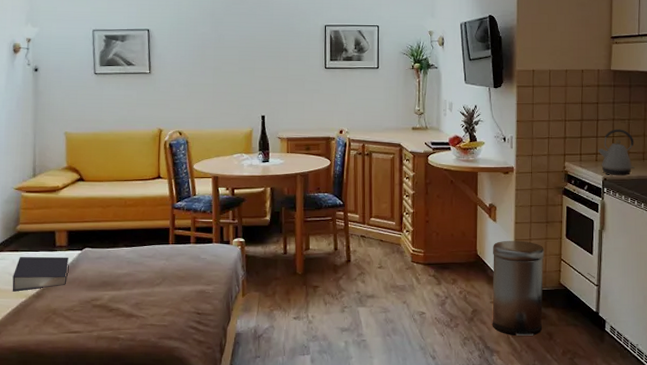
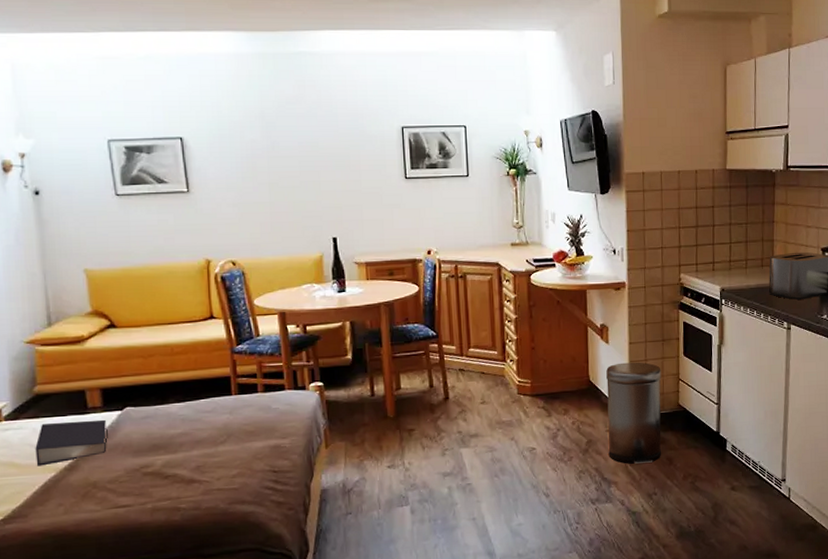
kettle: present [598,129,635,177] -> none [714,234,753,286]

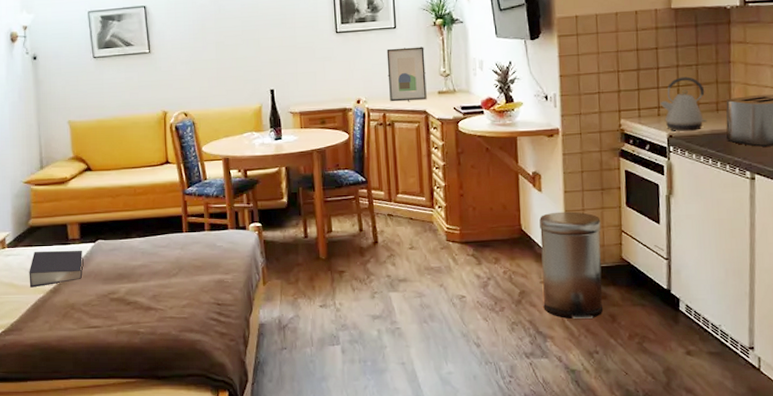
picture frame: none [459,197,500,253] -> present [386,46,427,102]
kettle: none [714,234,753,286] -> present [659,76,707,132]

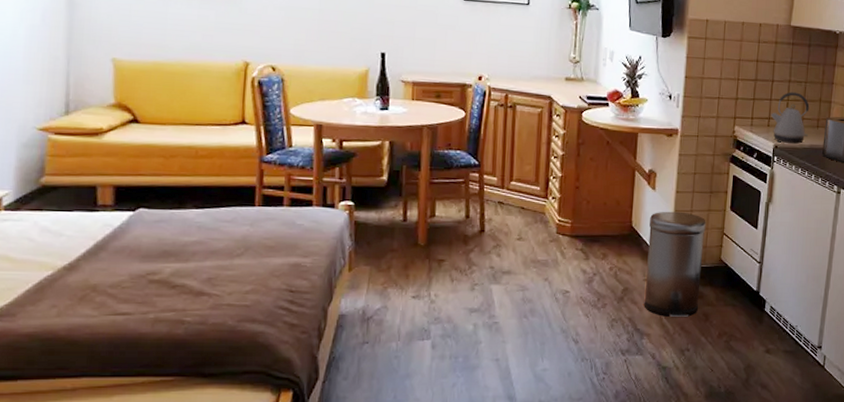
book: present [29,250,83,288] -> none [33,217,116,263]
picture frame: present [386,46,427,102] -> none [514,25,557,85]

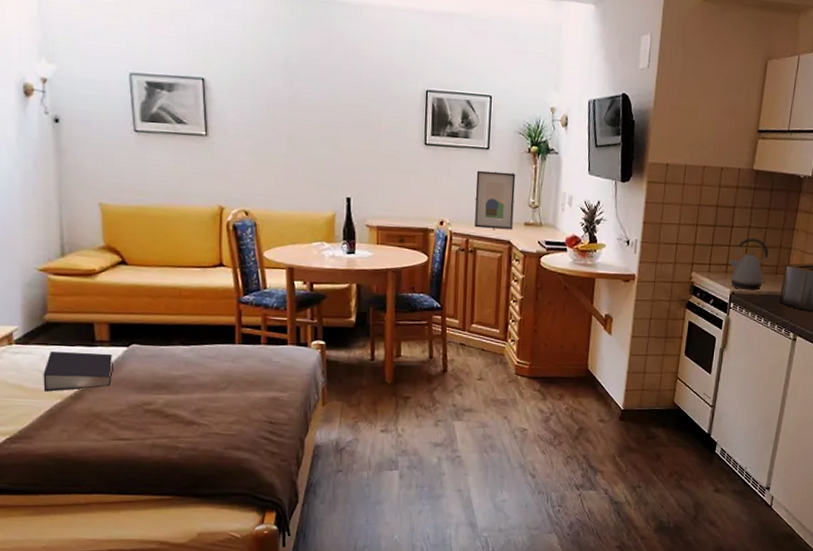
book: none [33,217,116,263] -> present [43,351,113,392]
picture frame: none [514,25,557,85] -> present [475,170,516,230]
pedal bin: present [644,211,706,318] -> none [598,355,661,457]

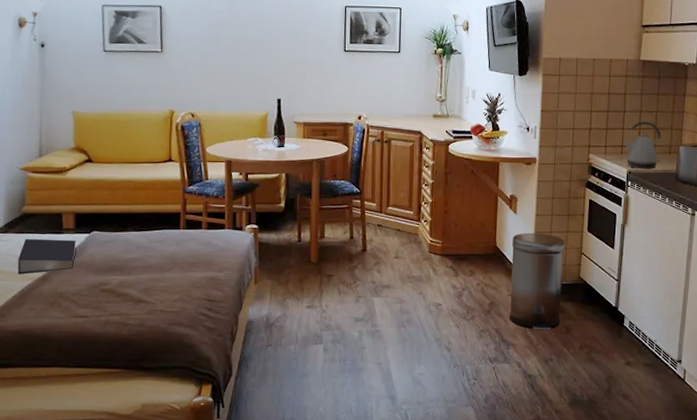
picture frame: present [475,170,516,230] -> none [389,71,424,122]
pedal bin: none [598,355,661,457] -> present [509,232,565,331]

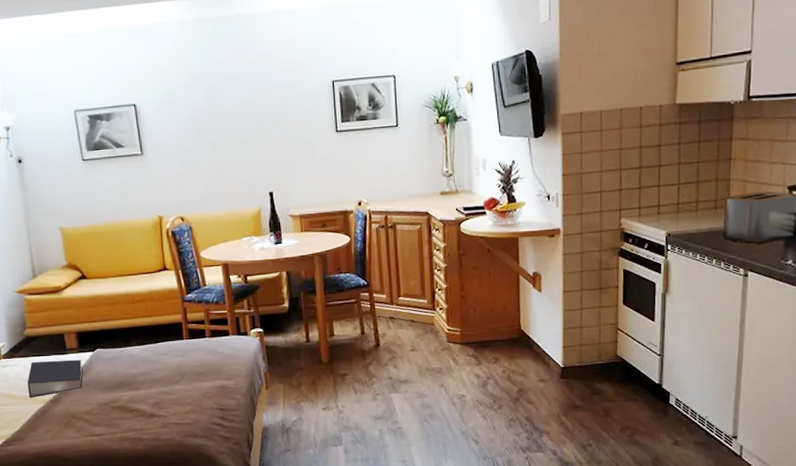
pedal bin: present [509,232,565,331] -> none [539,311,598,415]
kettle: present [623,121,661,170] -> none [660,174,705,231]

